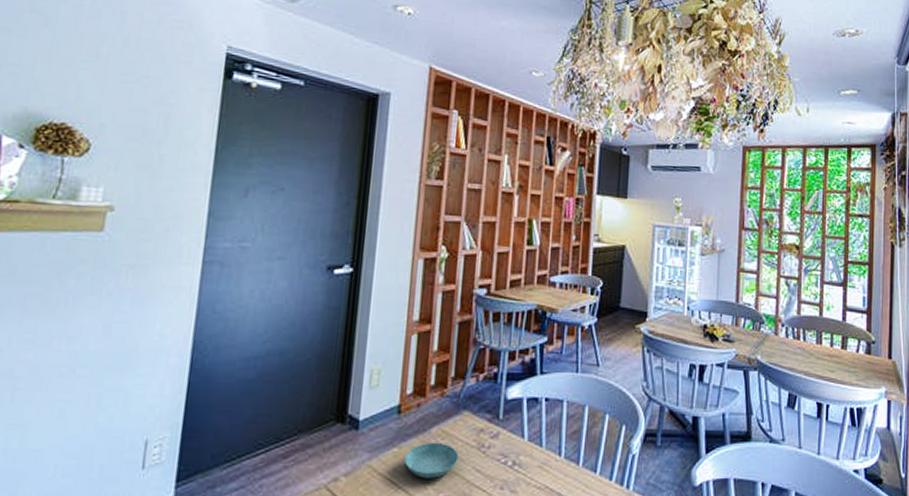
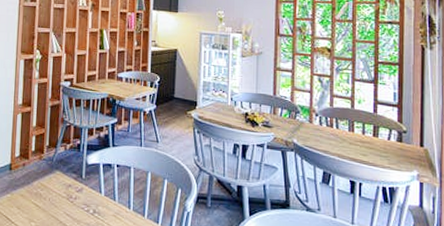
saucer: present [405,442,459,478] -> none [15,192,54,218]

